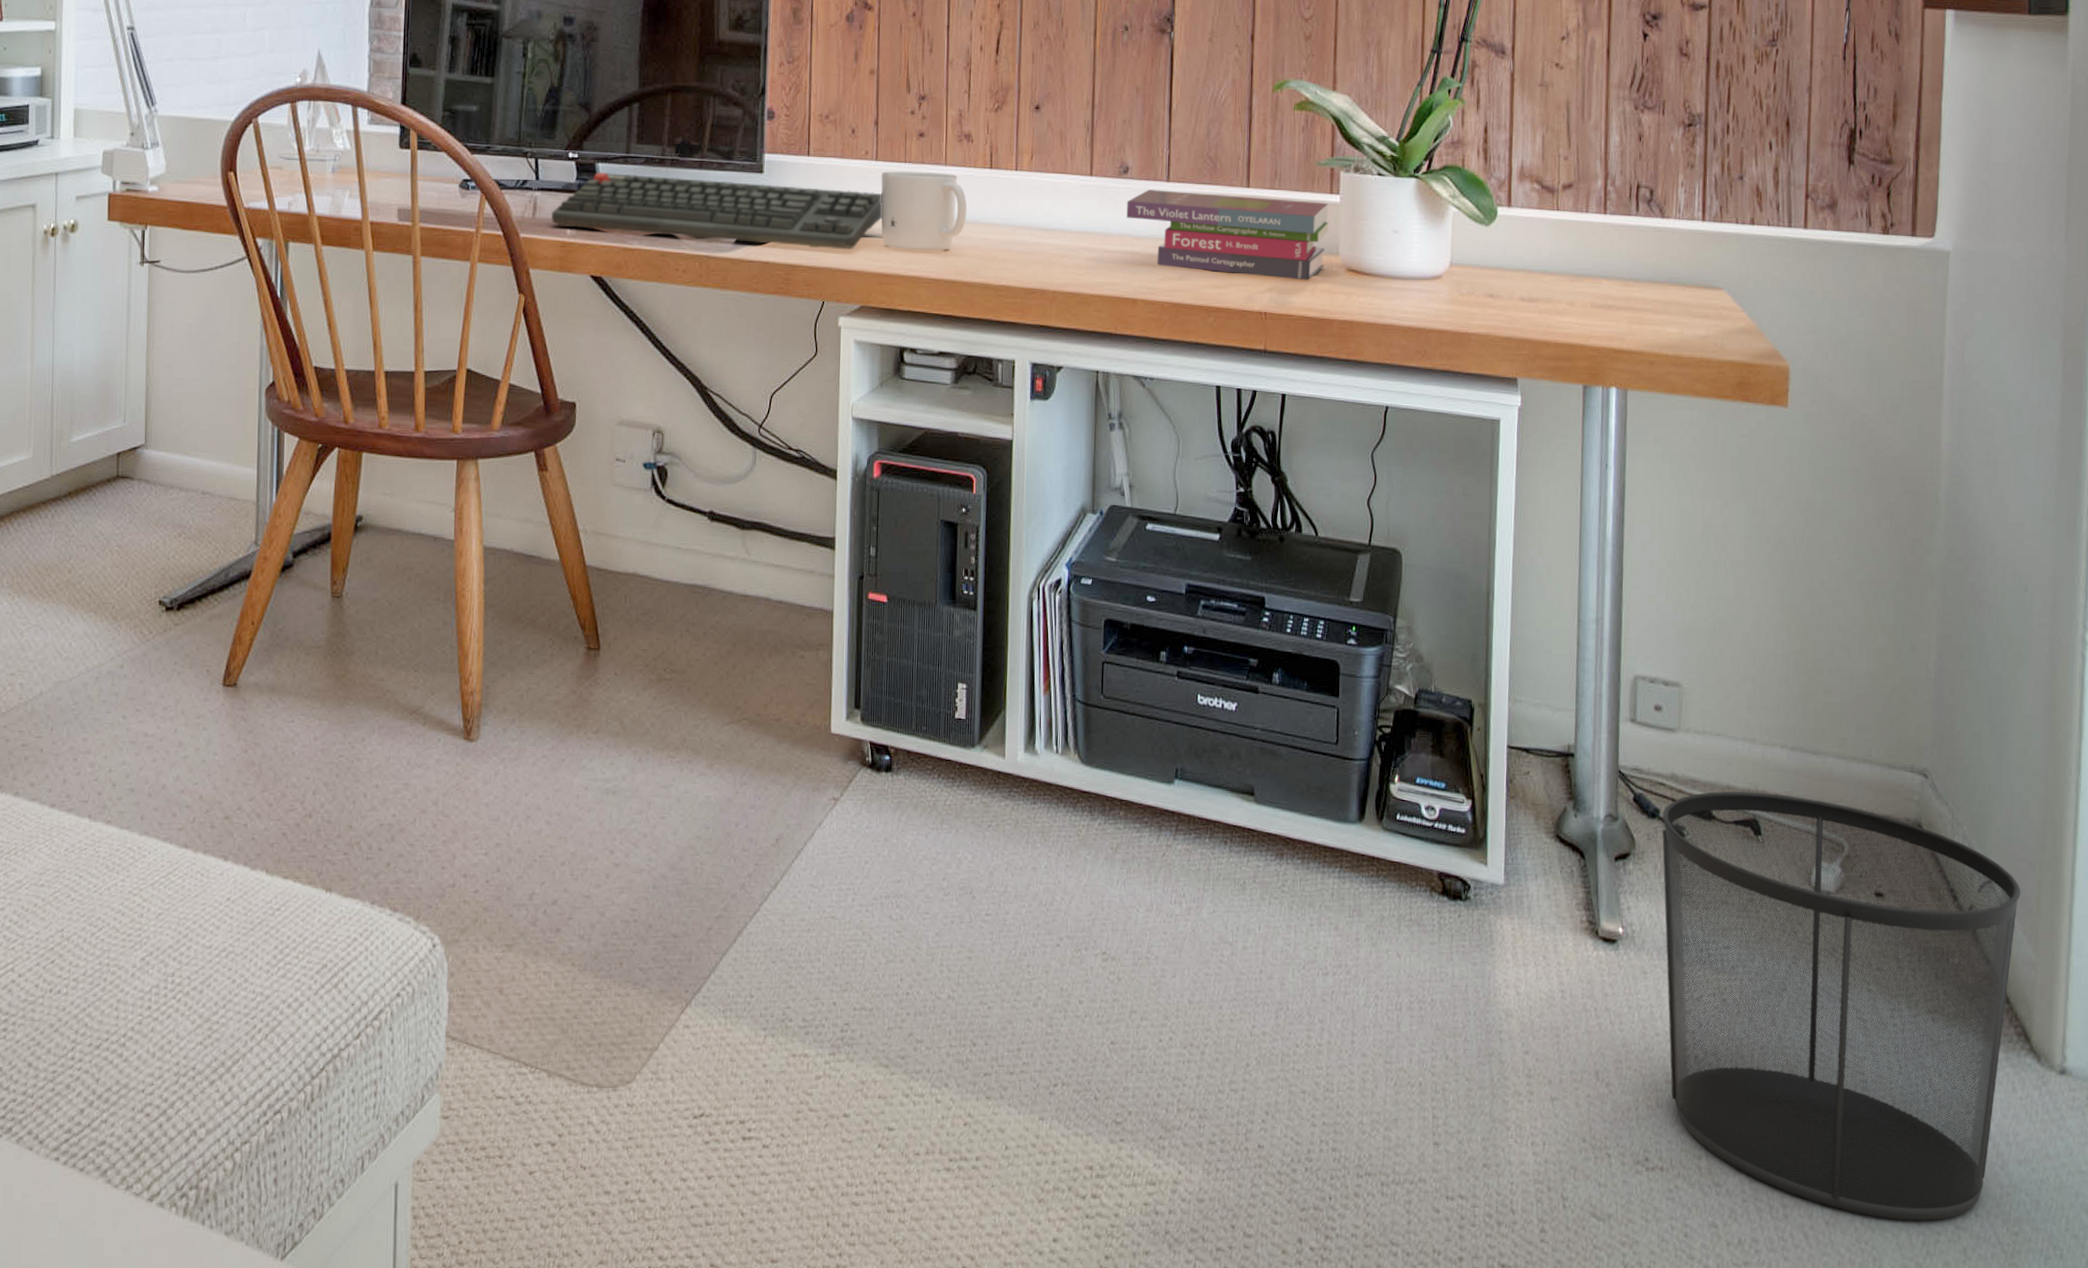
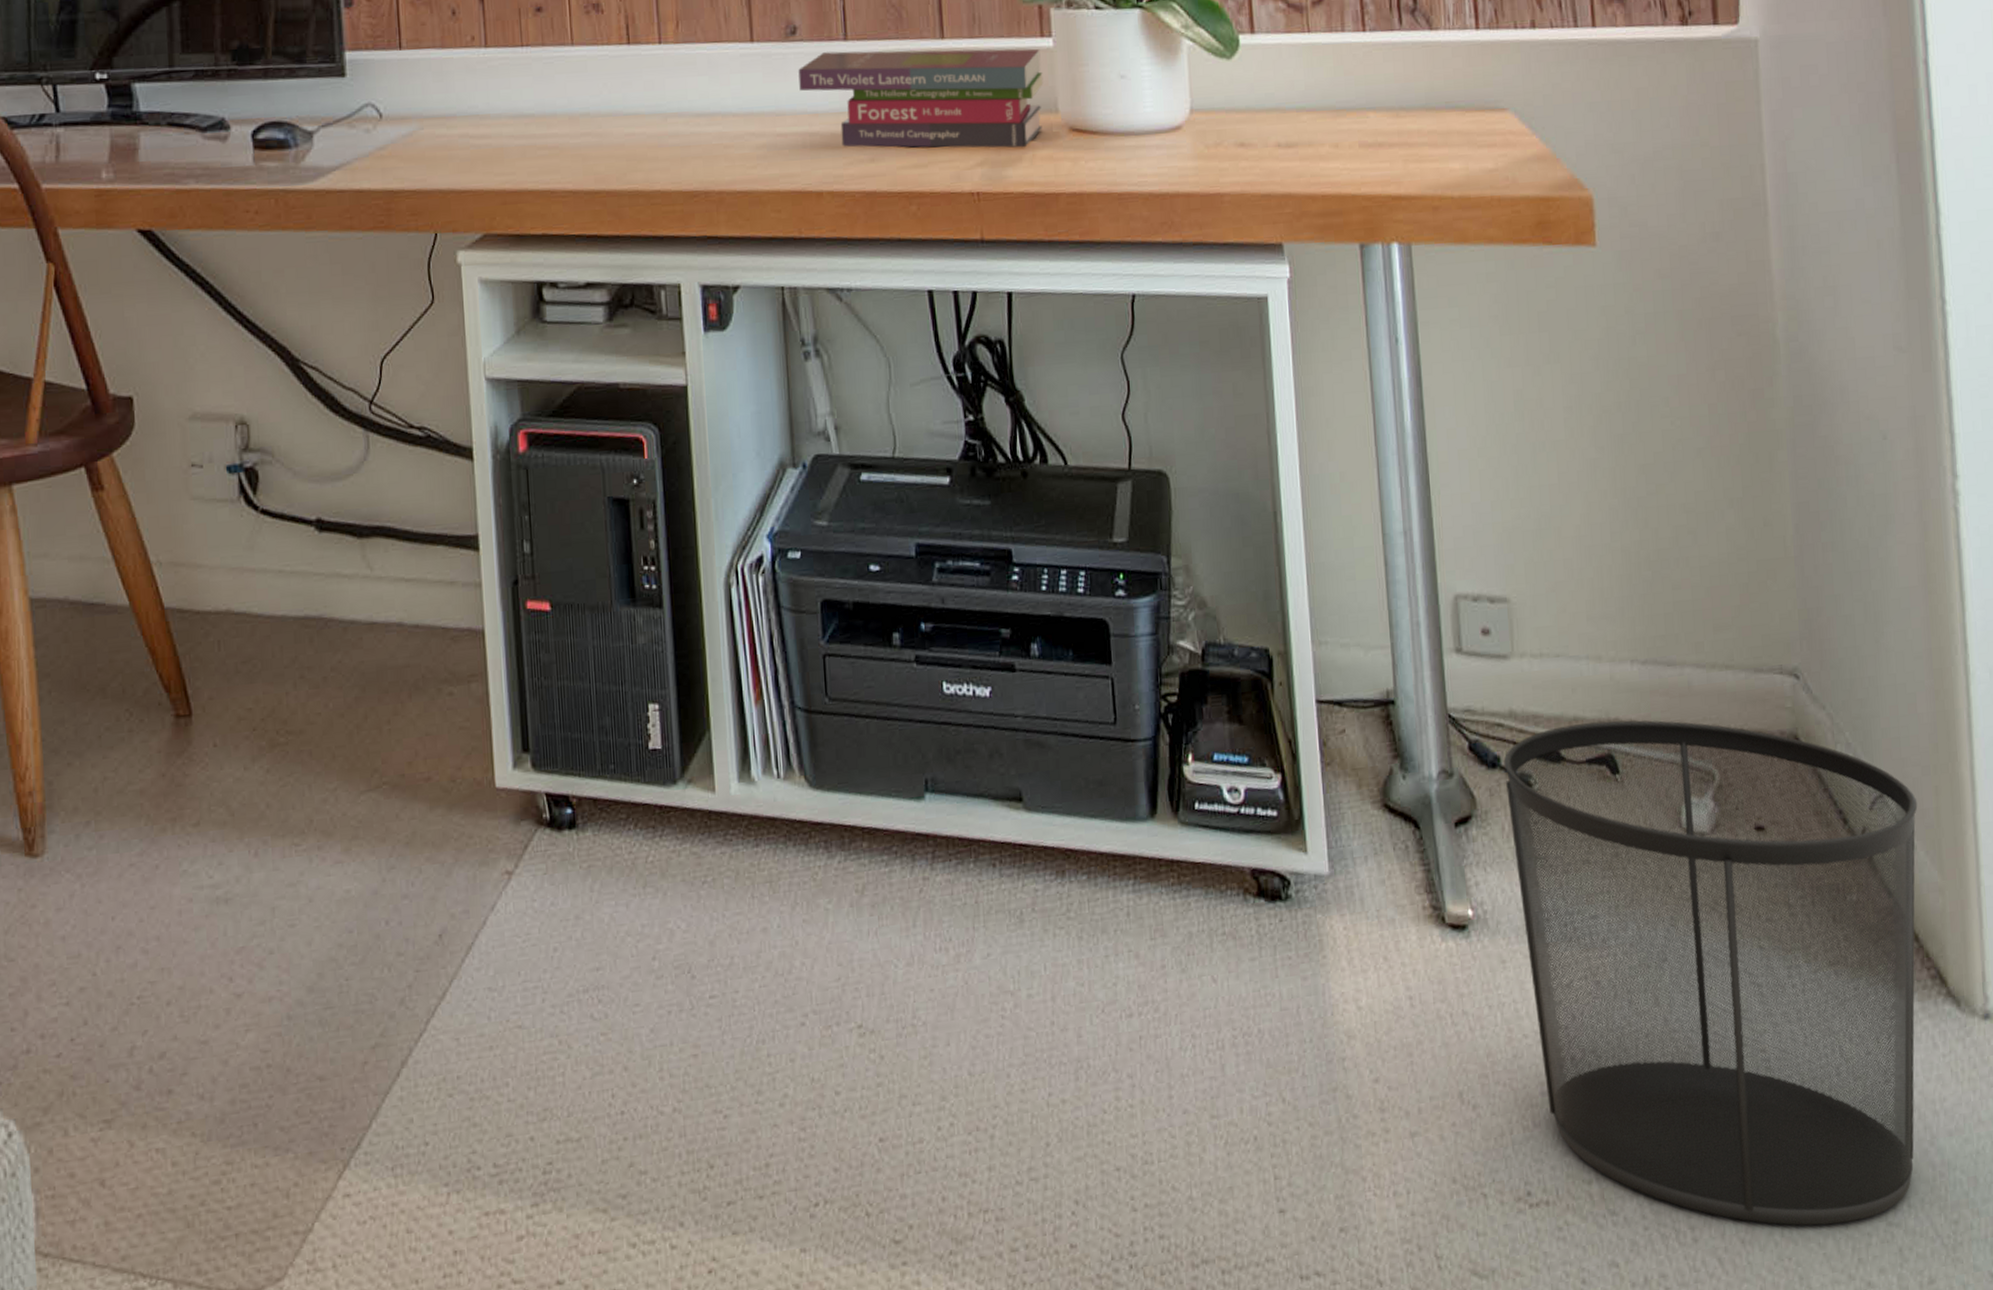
computer keyboard: present [551,172,882,250] -> none [79,87,499,171]
mug: present [880,171,968,251] -> none [493,55,605,158]

